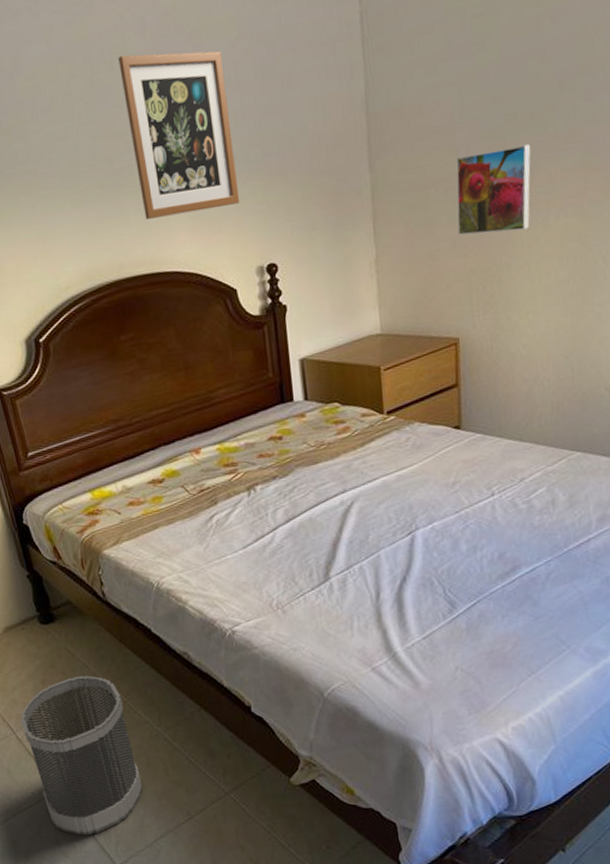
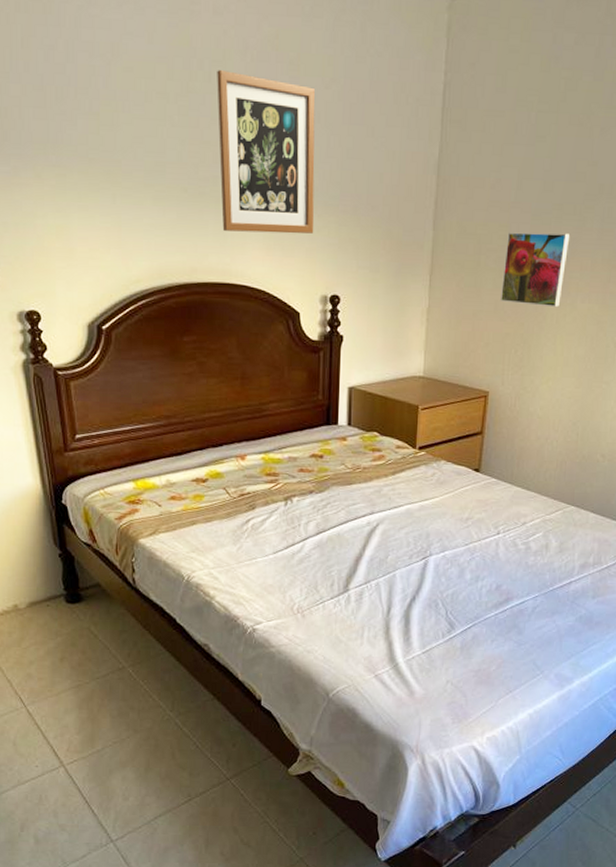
wastebasket: present [20,675,143,836] -> none [33,657,148,811]

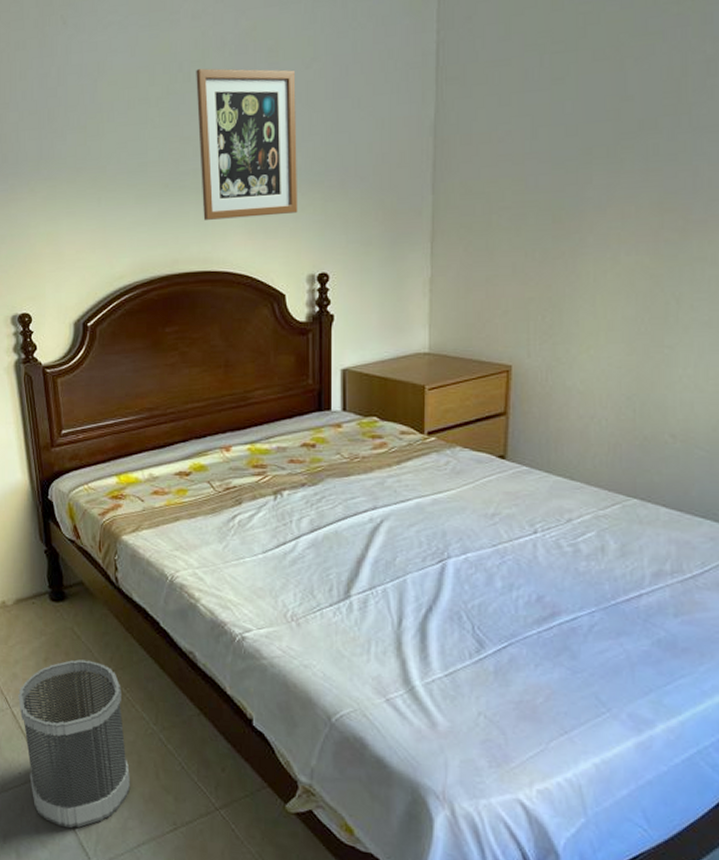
wastebasket: none [33,657,148,811] -> present [18,659,131,829]
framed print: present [500,232,571,308] -> none [518,179,605,264]

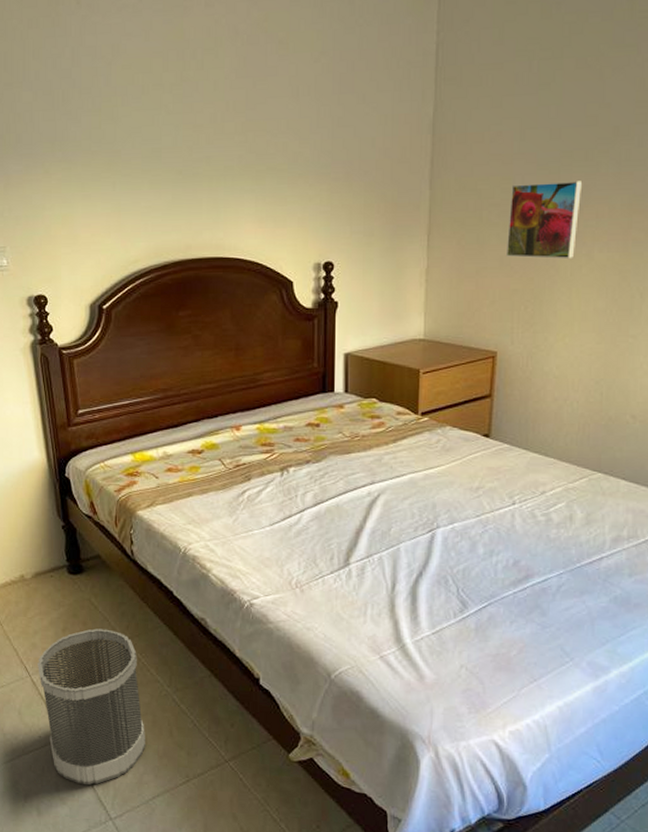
wall art: present [196,68,298,220] -> none [209,57,306,207]
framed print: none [518,179,605,264] -> present [505,180,583,260]

